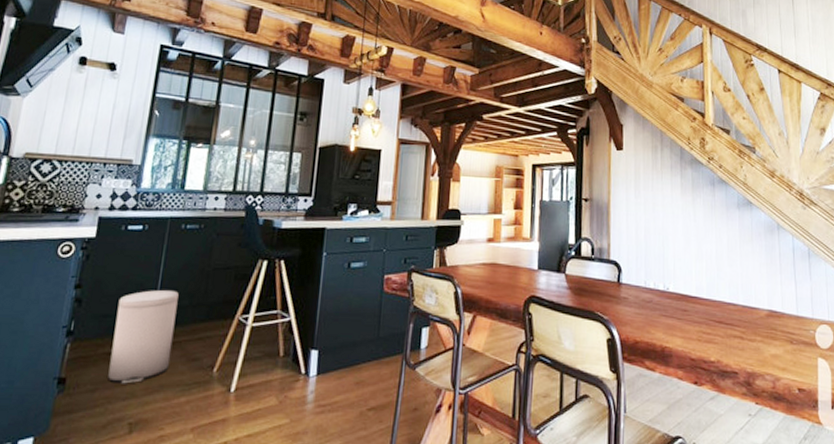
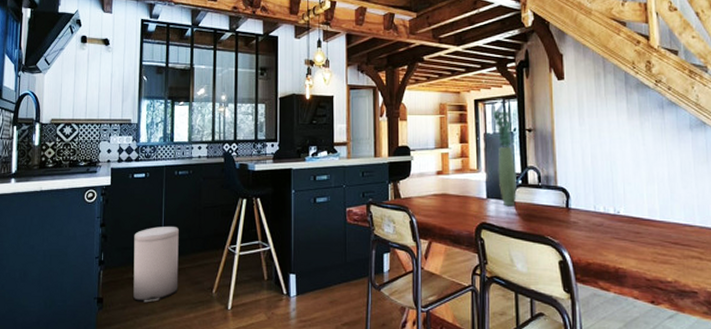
vase: none [550,173,571,279] -> present [493,107,518,207]

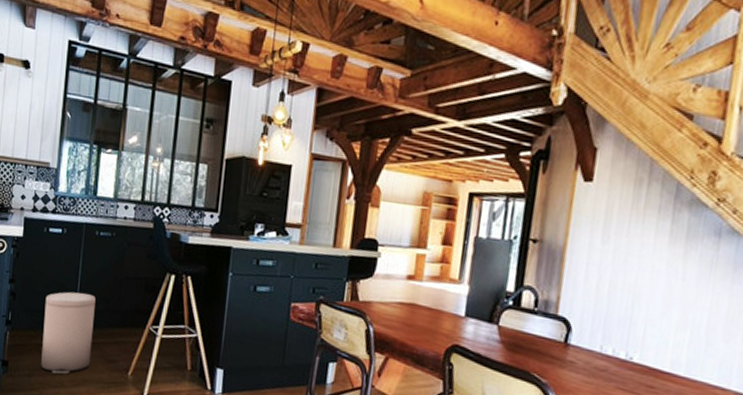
vase: present [493,107,518,207] -> none [483,205,515,331]

